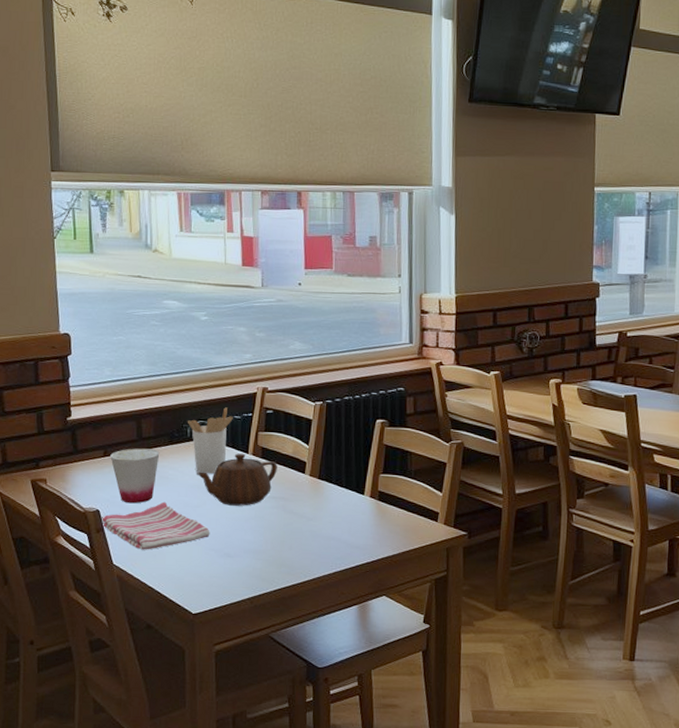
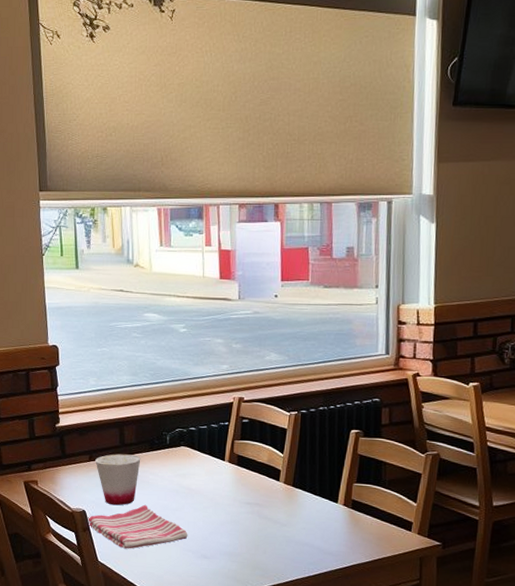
utensil holder: present [188,407,233,474] -> none [167,416,210,480]
teapot: present [197,453,277,506] -> none [176,460,253,511]

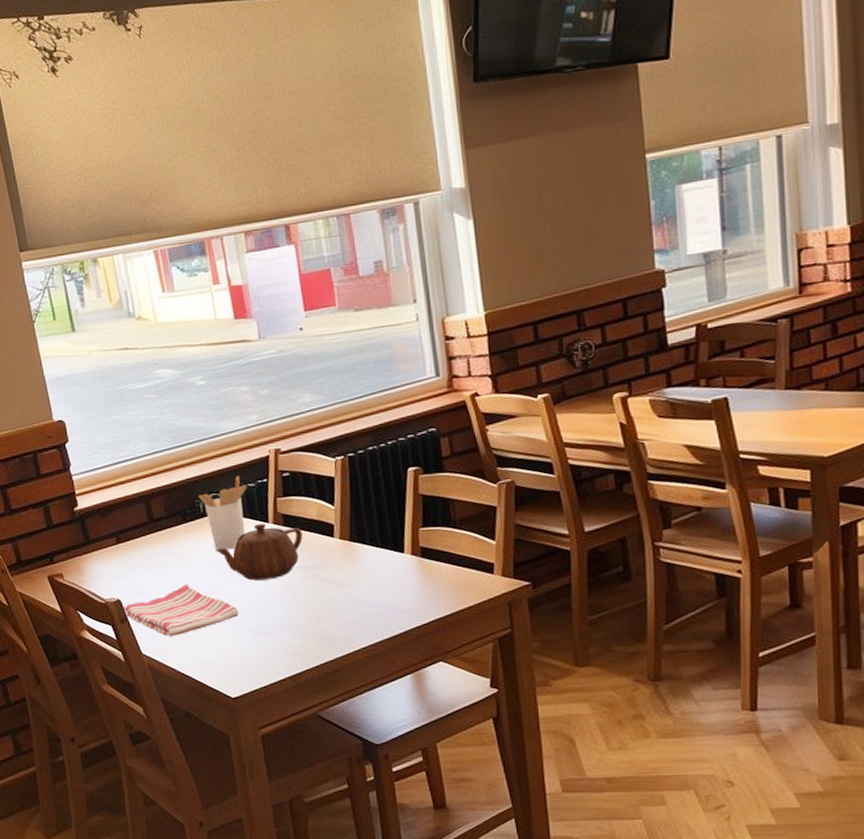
cup: present [95,453,141,506] -> none [123,530,175,590]
utensil holder: none [167,416,210,480] -> present [199,476,247,550]
teapot: none [176,460,253,511] -> present [216,523,303,581]

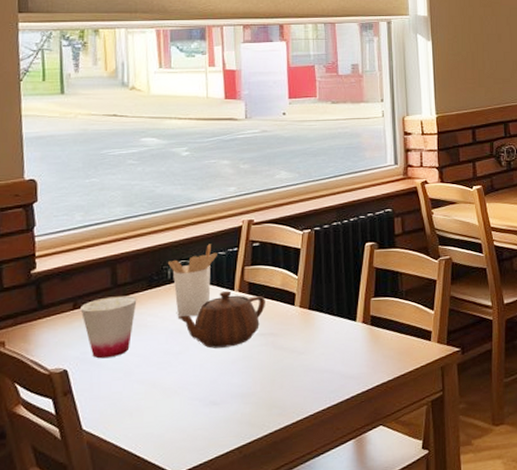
cup: none [123,530,175,590] -> present [80,295,137,359]
dish towel: present [124,584,239,636] -> none [70,352,194,409]

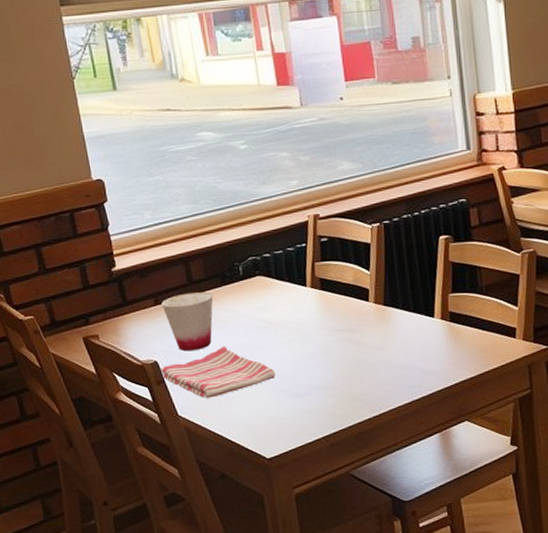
dish towel: none [70,352,194,409] -> present [161,346,276,398]
utensil holder: present [168,244,217,317] -> none [239,240,286,313]
teapot: present [178,290,265,349] -> none [254,286,339,343]

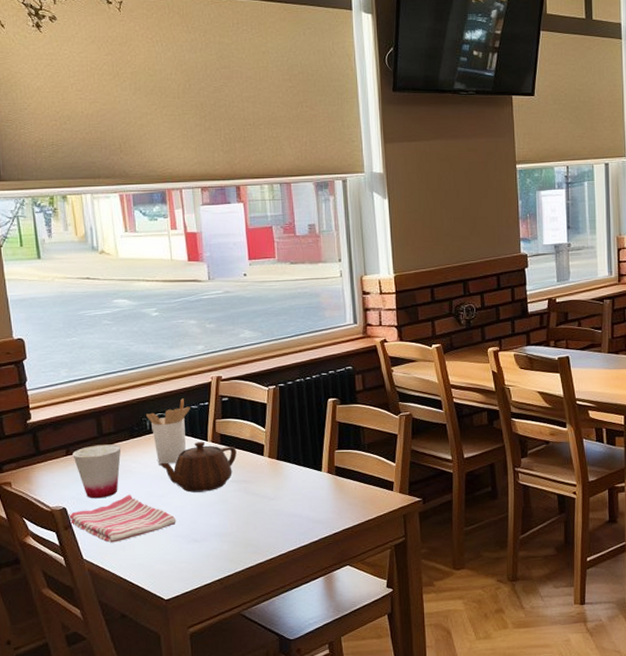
utensil holder: none [239,240,286,313] -> present [146,398,190,464]
teapot: none [254,286,339,343] -> present [159,441,237,493]

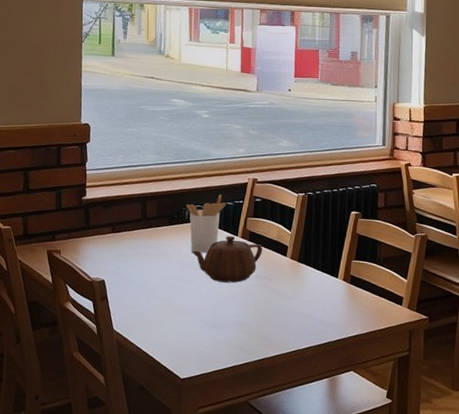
dish towel: present [69,494,176,543] -> none [106,275,201,319]
cup: present [73,444,122,499] -> none [117,226,161,276]

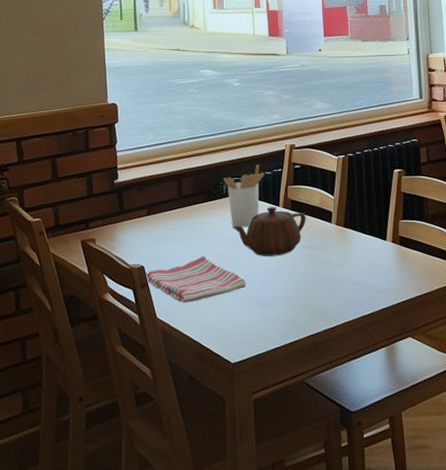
dish towel: none [106,275,201,319] -> present [146,255,246,303]

